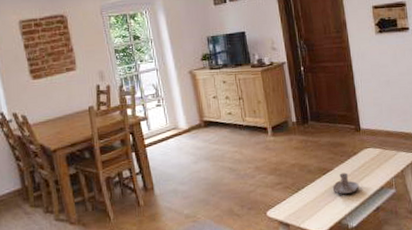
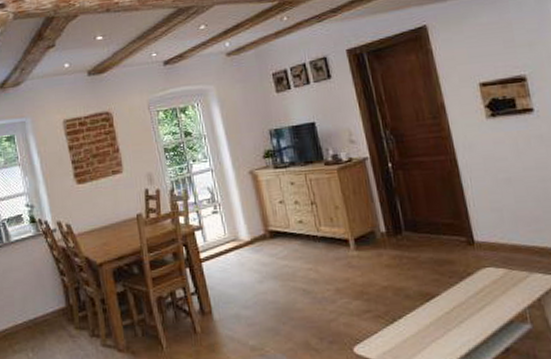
candle holder: present [332,172,360,195] -> none [440,299,479,328]

